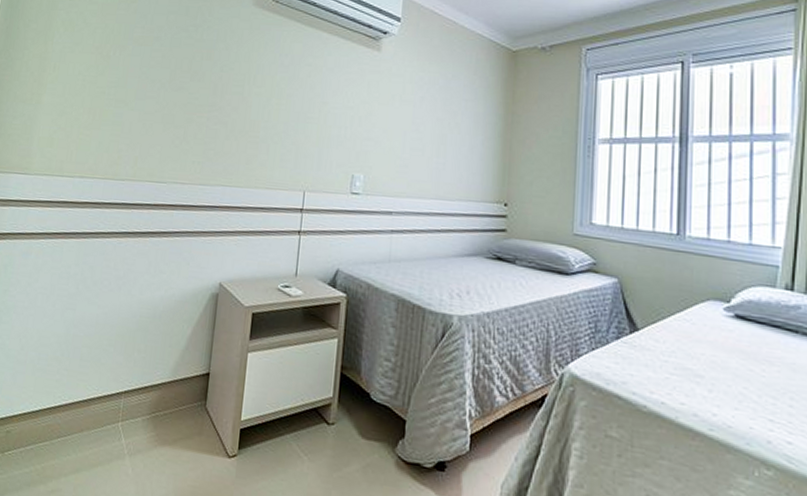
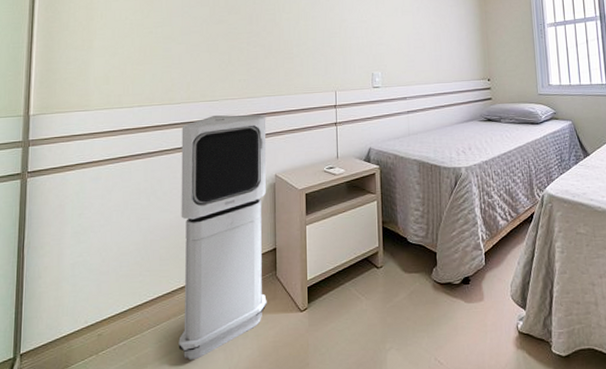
air purifier: none [87,200,218,486] -> present [178,114,267,361]

